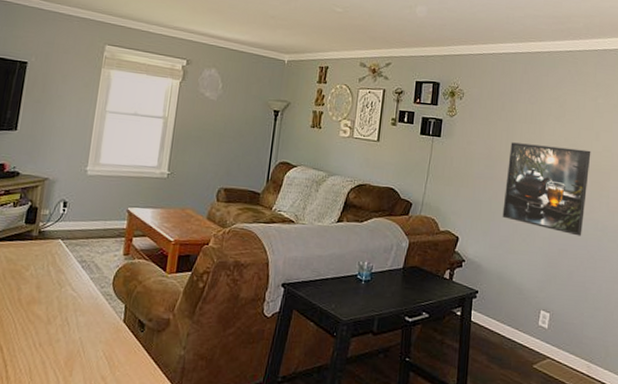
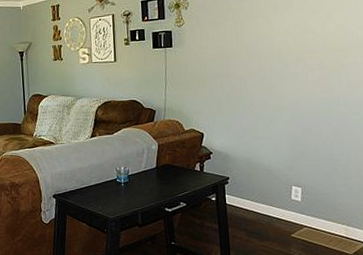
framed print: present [502,142,591,236] -> none [241,32,325,115]

